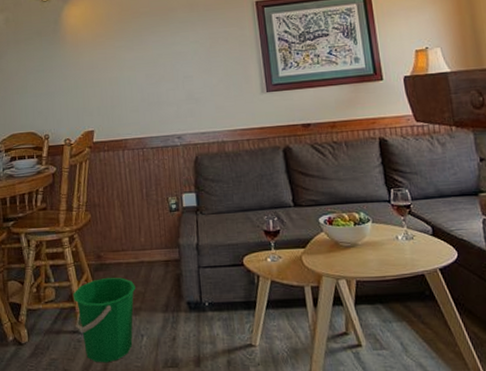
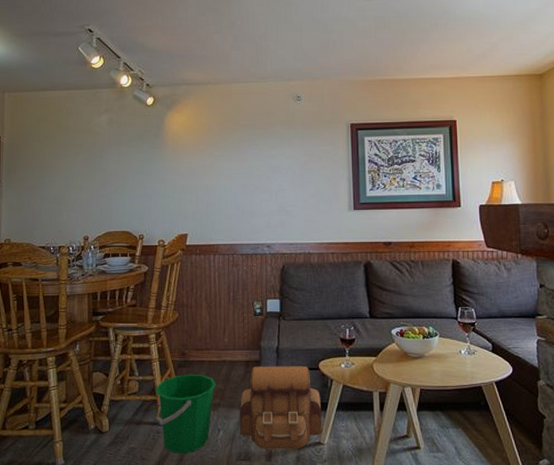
backpack: none [162,262,253,354] -> present [240,366,322,450]

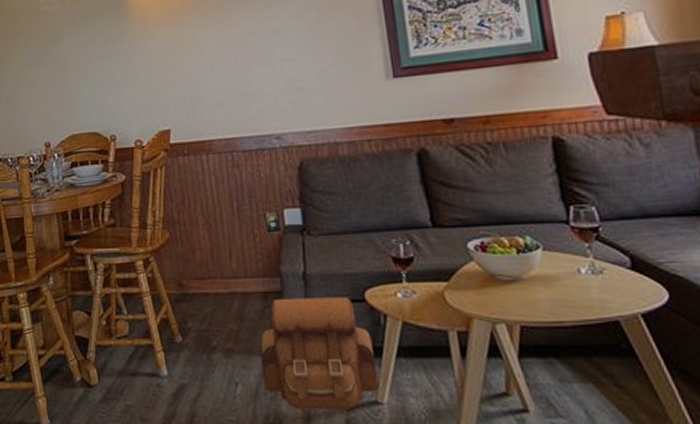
bucket: present [155,373,216,454] -> none [149,310,227,414]

